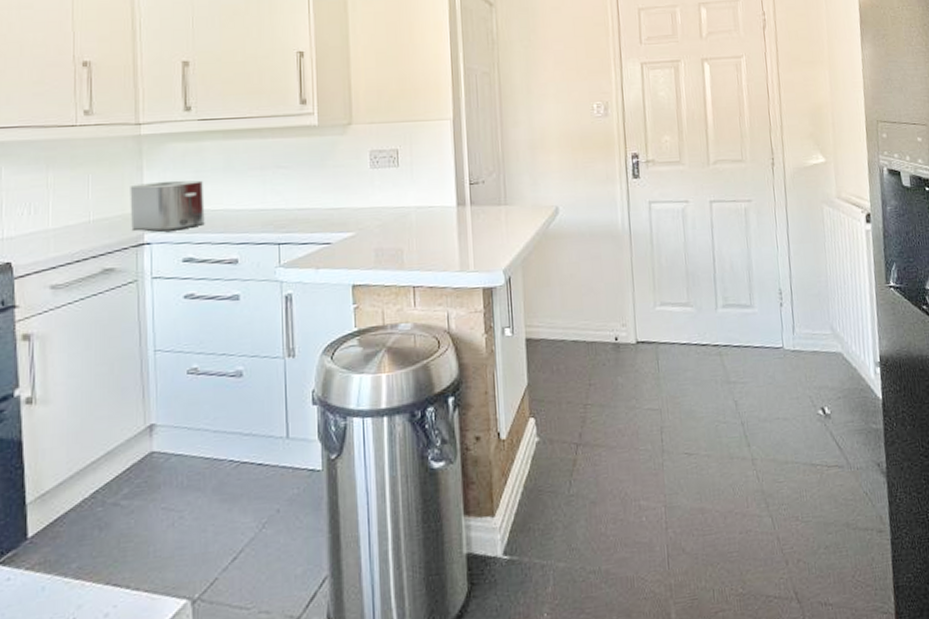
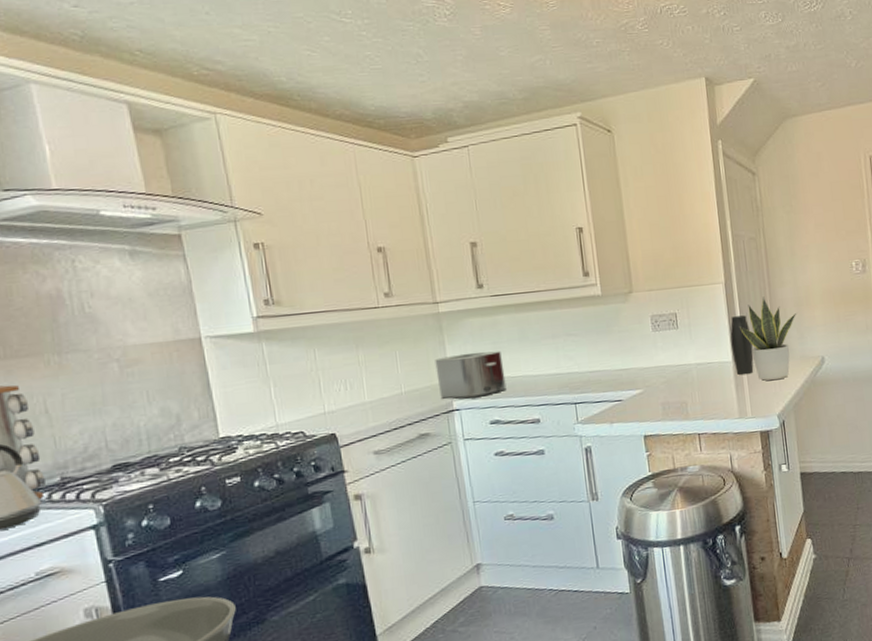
vase: none [456,156,480,223] -> present [730,315,754,376]
potted plant: none [465,136,531,231] -> present [738,296,797,381]

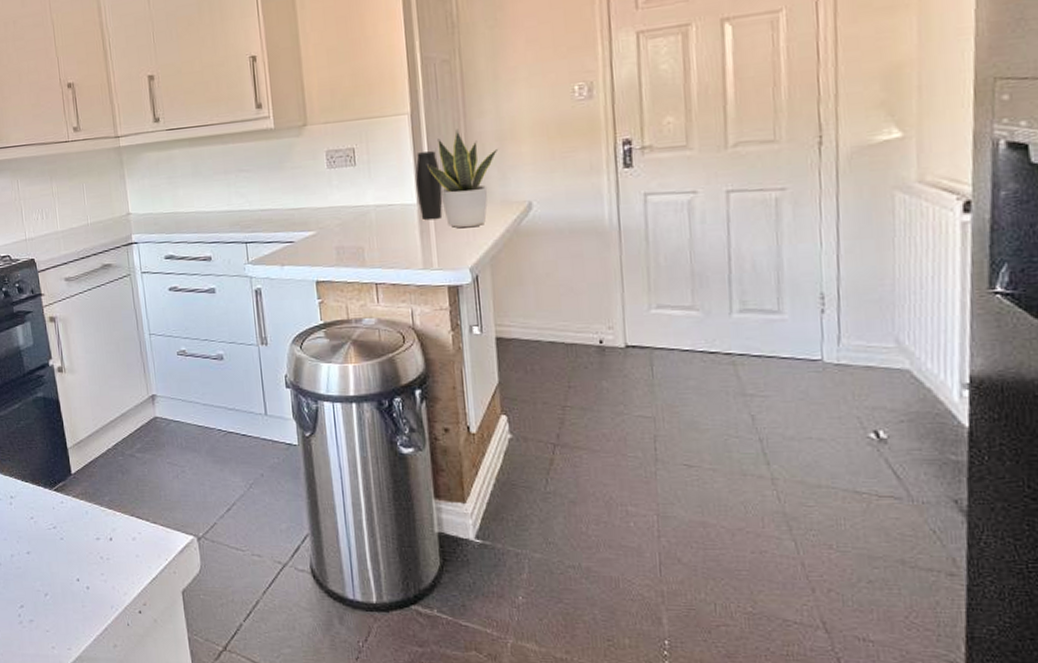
toaster: present [435,351,507,400] -> none [116,185,180,233]

